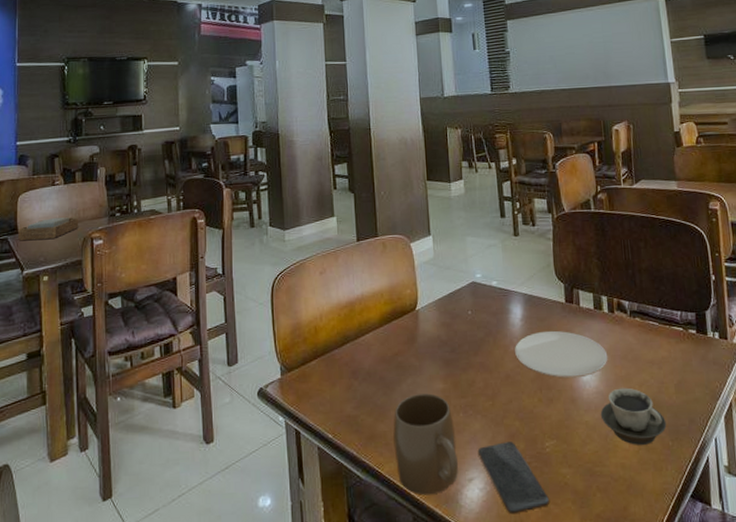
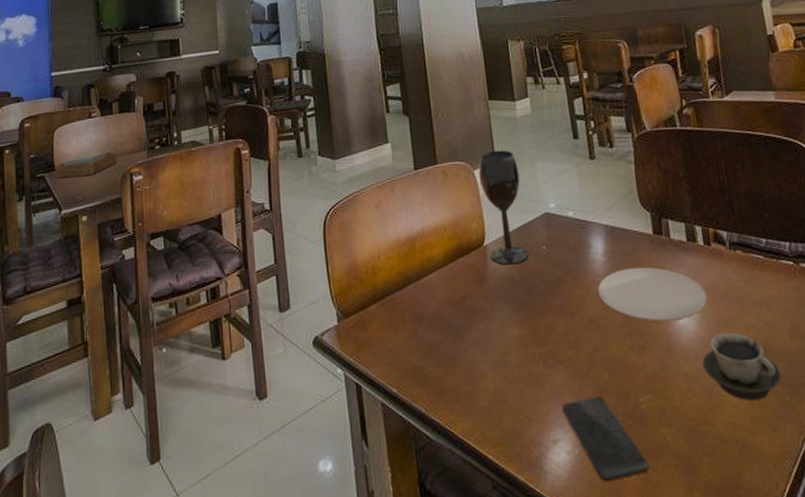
mug: present [393,393,458,495] -> none [464,341,541,459]
wine glass: none [414,225,456,327] -> present [478,150,529,265]

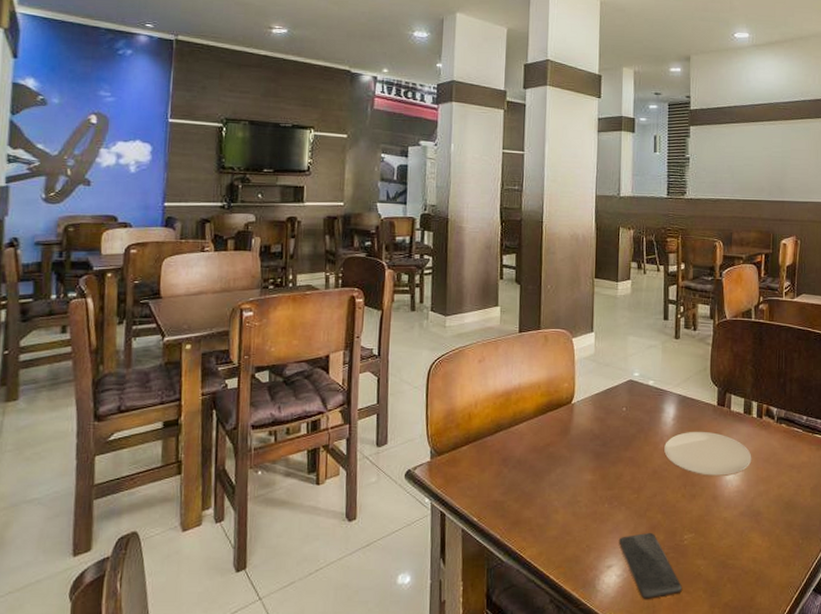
napkin holder: present [55,151,118,179] -> none [160,285,229,308]
wine glass: present [478,150,529,265] -> none [576,323,613,421]
cup: present [701,332,782,400] -> none [738,488,799,542]

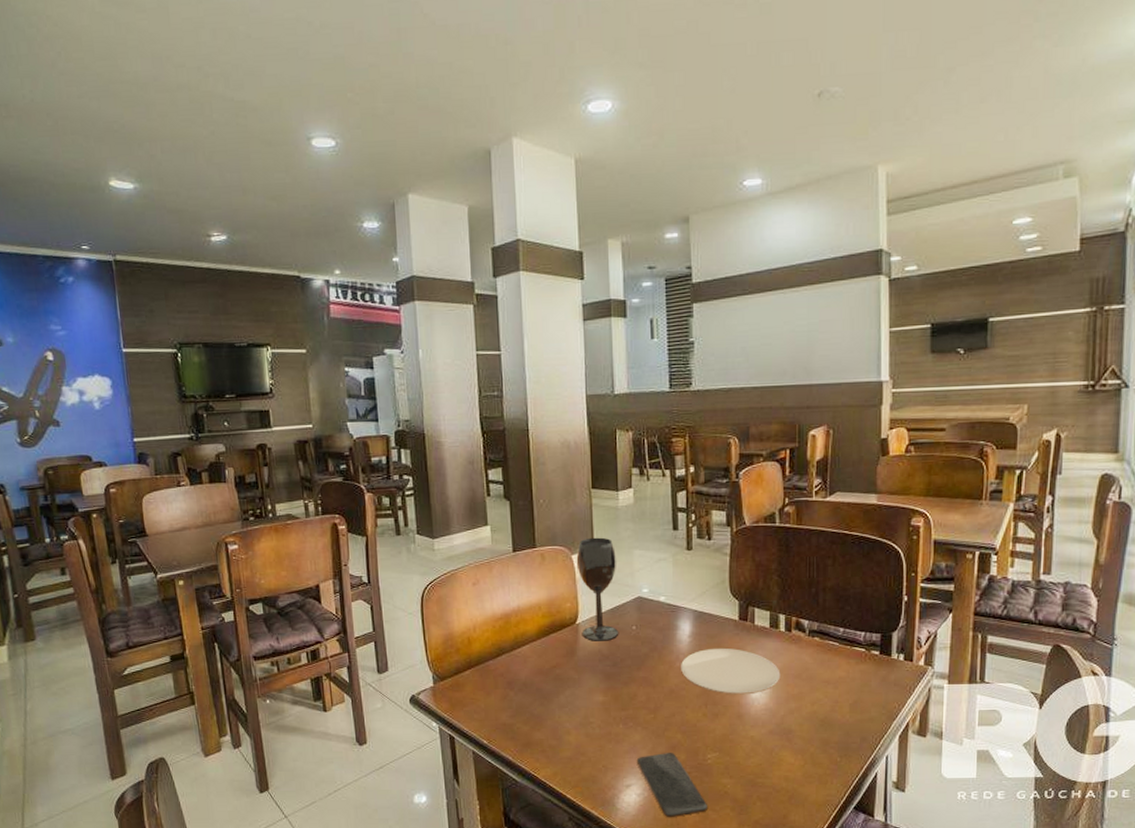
wine glass: none [576,323,613,421] -> present [576,537,619,641]

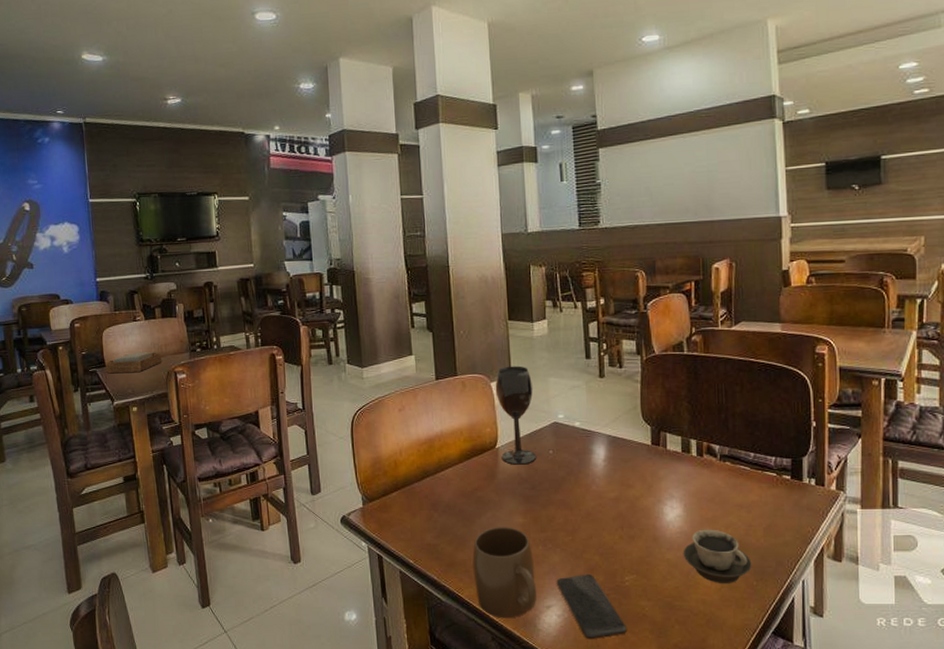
napkin holder: none [146,520,211,544] -> present [105,352,162,374]
mug: none [550,705,616,798] -> present [472,527,537,619]
plate: present [681,647,781,695] -> none [597,471,694,518]
cup: none [767,705,836,760] -> present [683,529,752,583]

